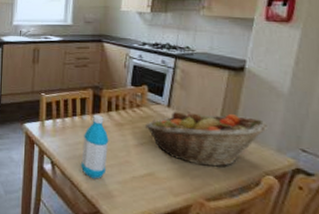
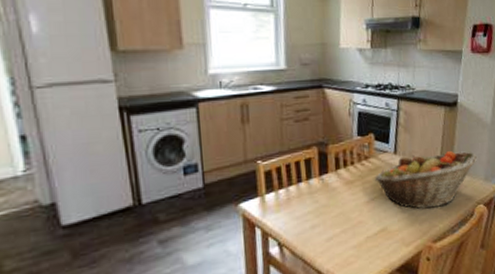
water bottle: present [81,114,109,179] -> none [312,175,340,251]

